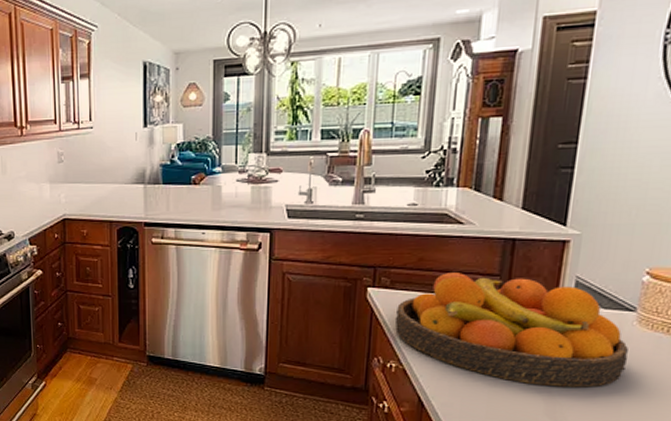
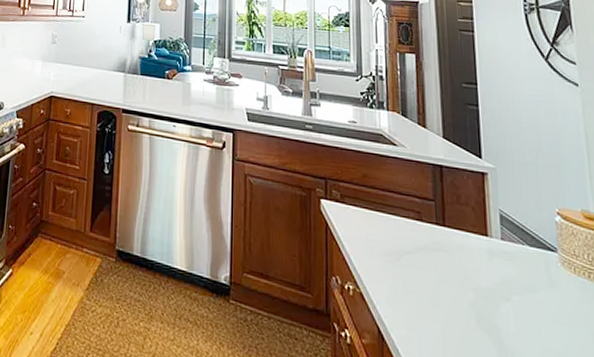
fruit bowl: present [394,271,628,388] -> none [347,191,561,333]

